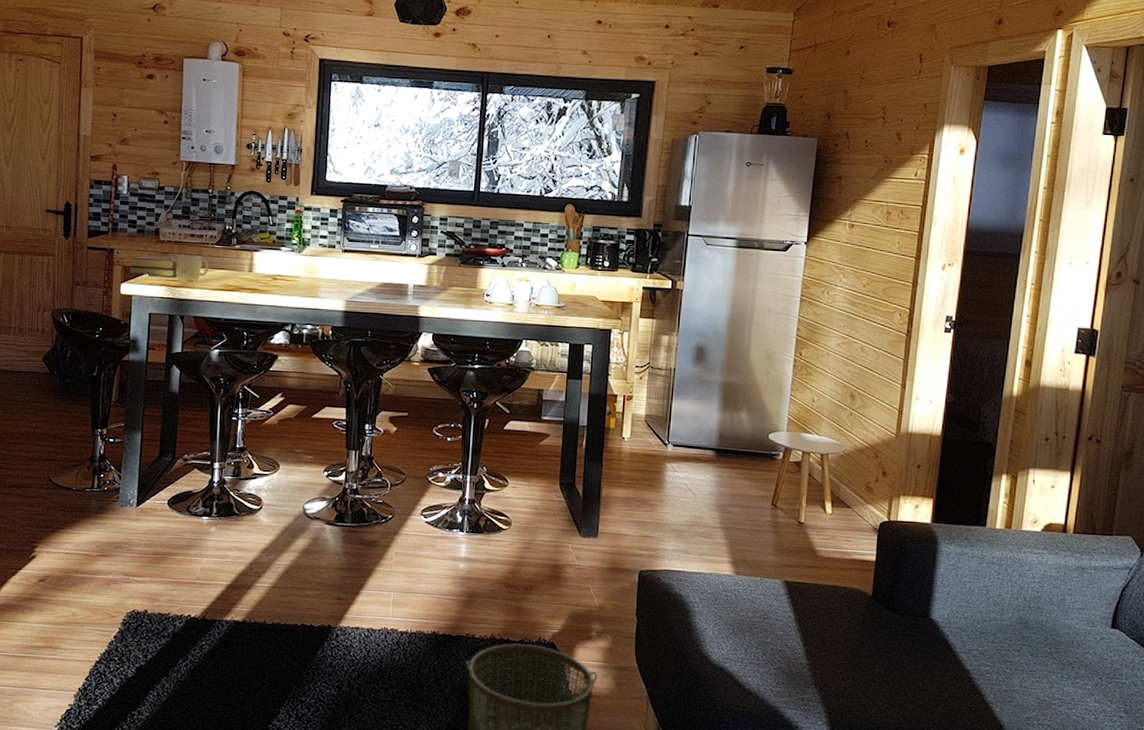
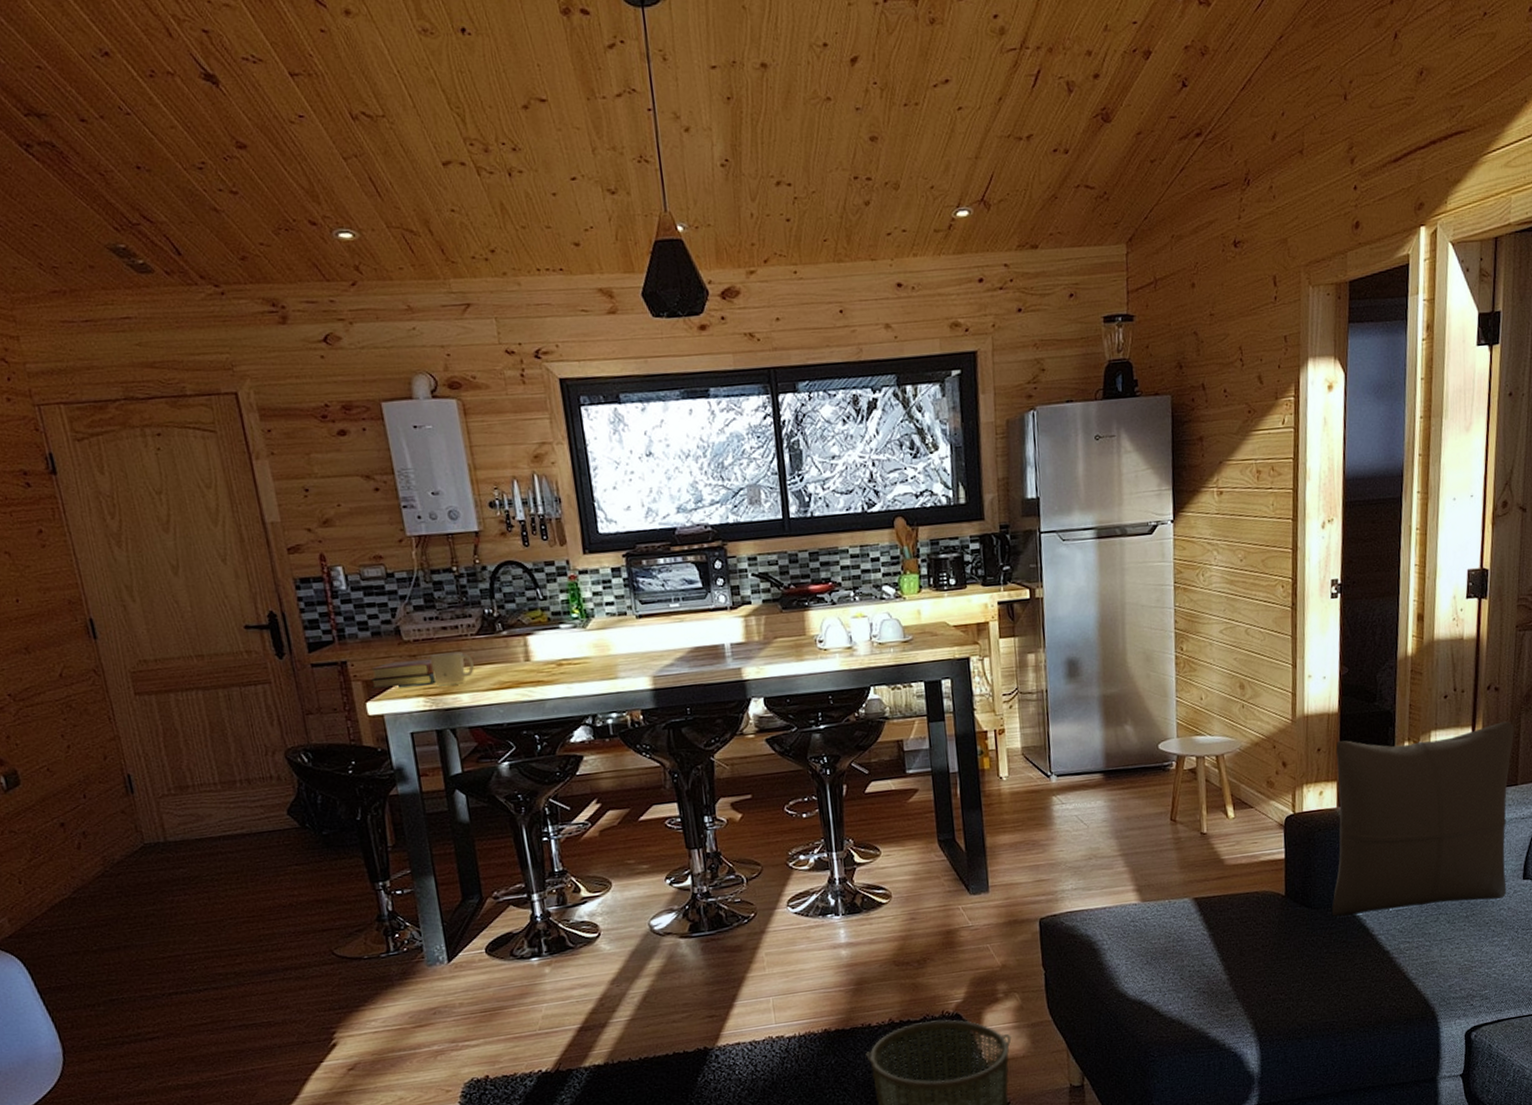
pillow: none [915,462,1114,643] -> present [1331,721,1515,917]

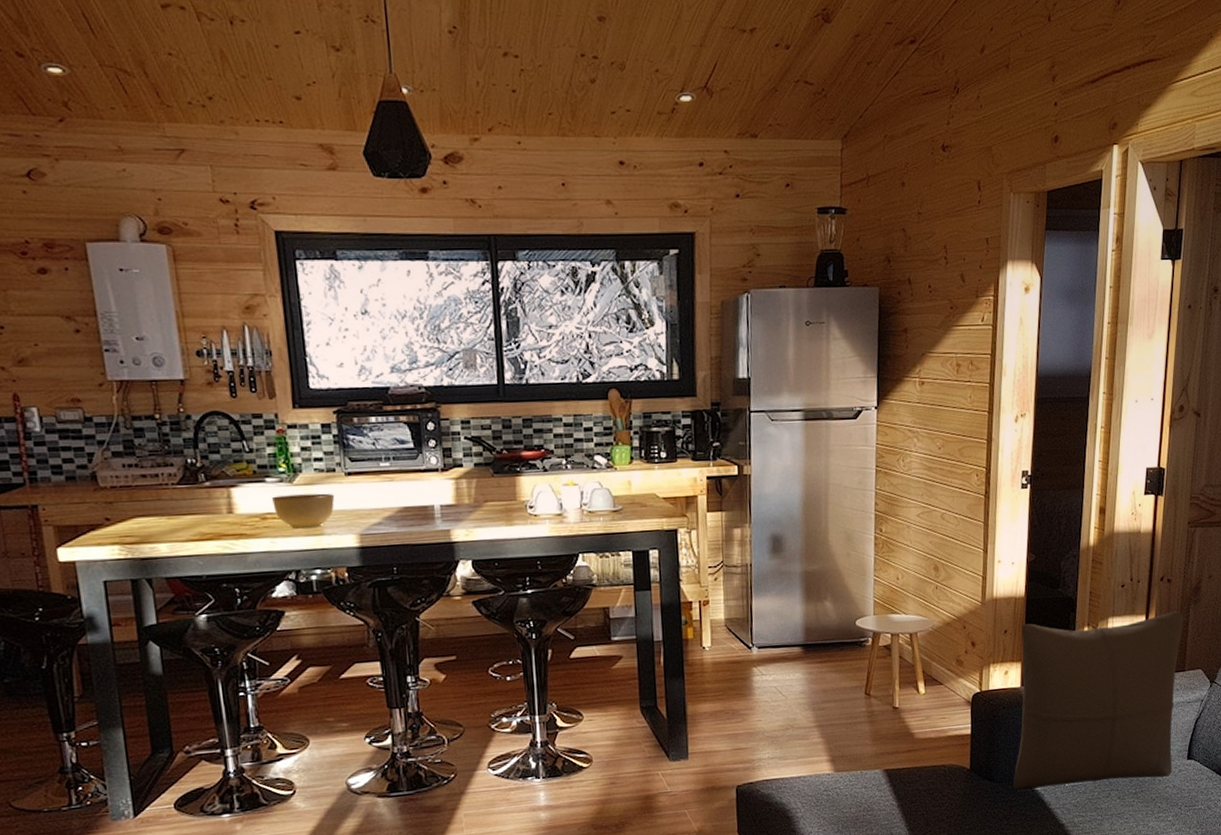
books: present [370,659,436,690] -> none [62,506,133,535]
mug: present [429,651,475,686] -> none [127,500,174,535]
bowl: none [567,637,627,674] -> present [272,493,335,529]

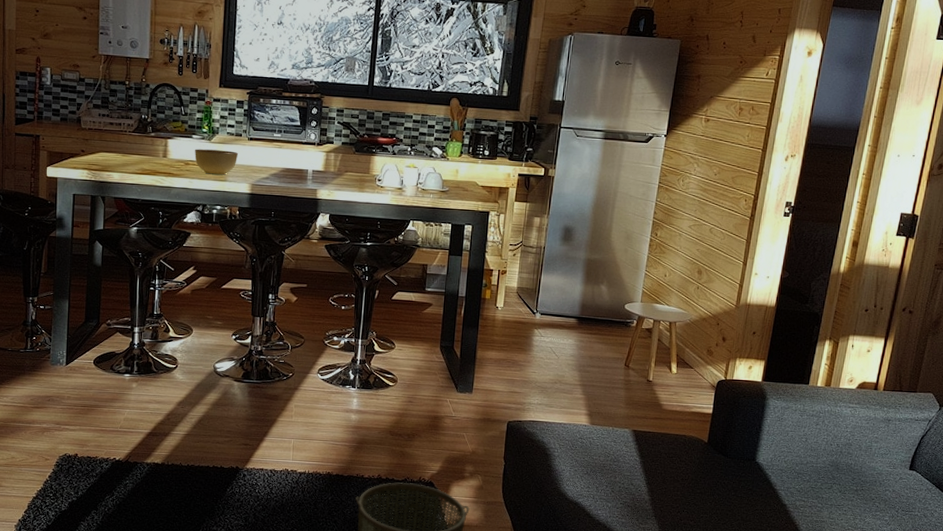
pillow: present [1012,611,1184,791] -> none [743,329,922,482]

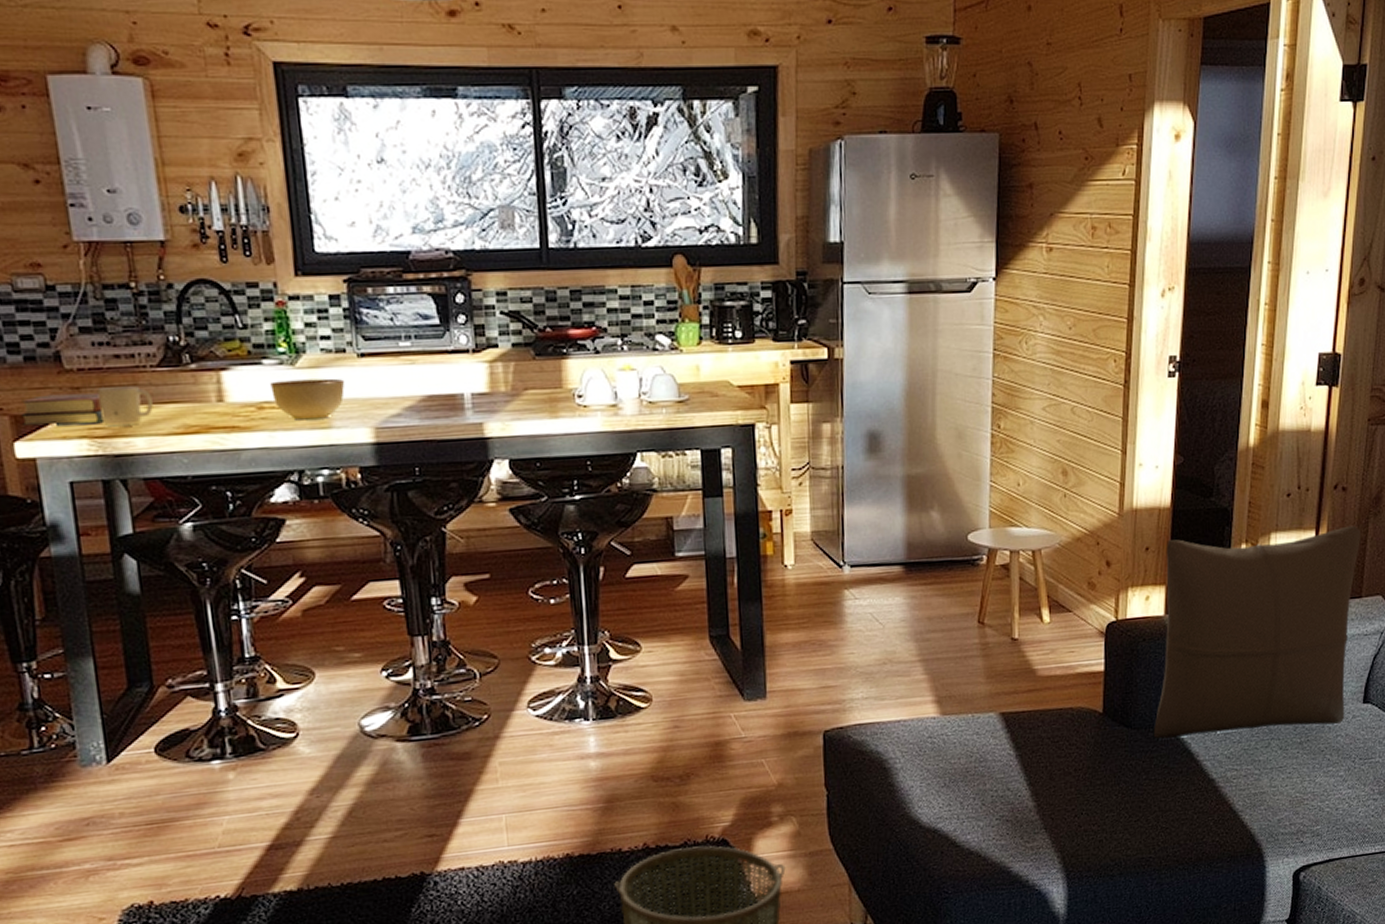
books: none [53,141,99,162] -> present [20,392,105,427]
mug: none [96,141,127,166] -> present [97,386,153,427]
pillow: none [743,329,922,482] -> present [1153,525,1362,740]

